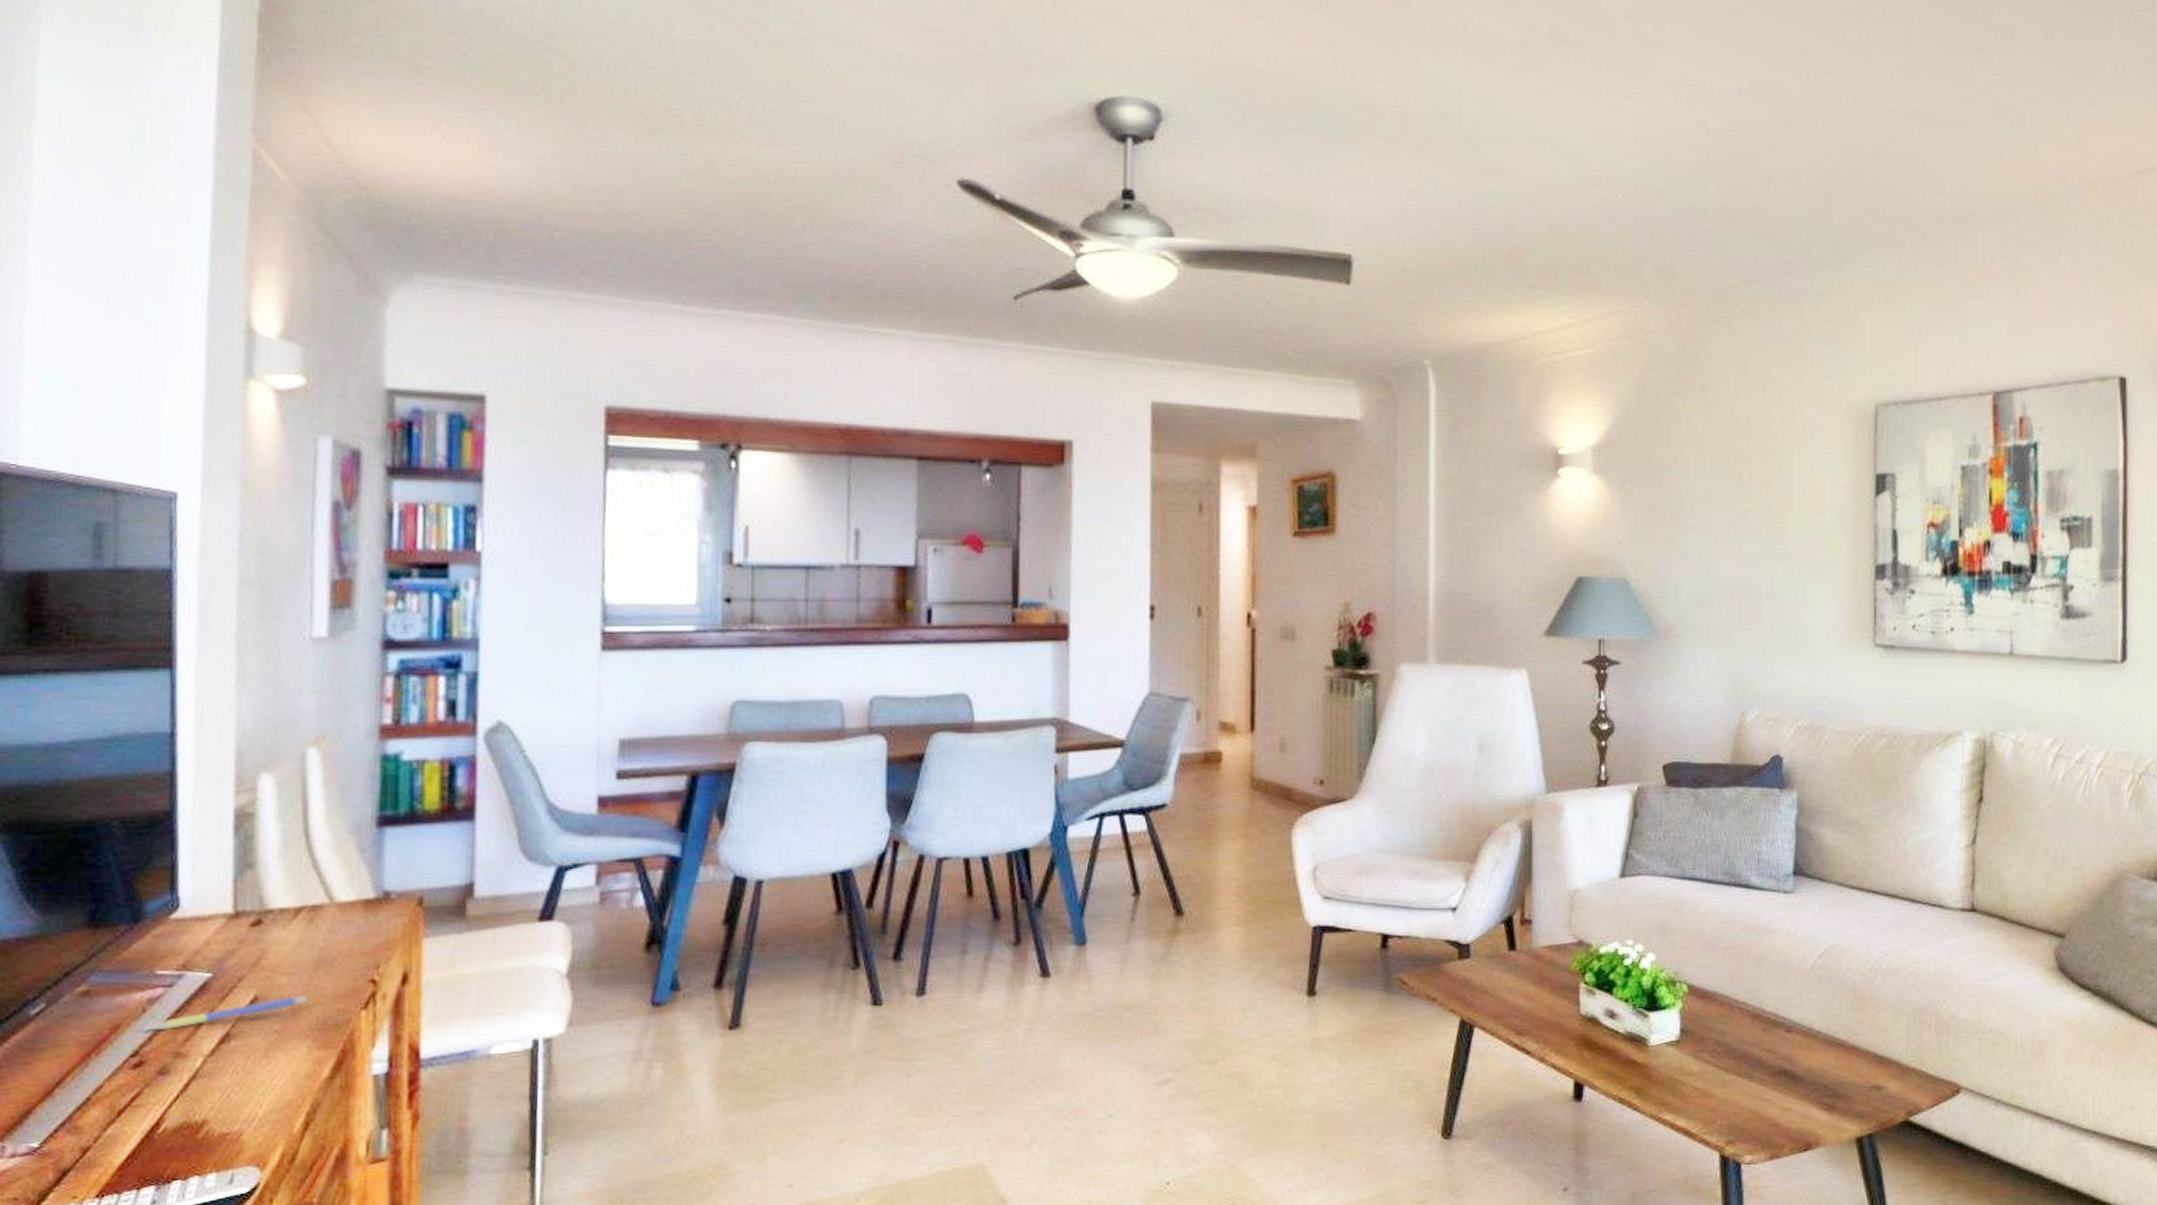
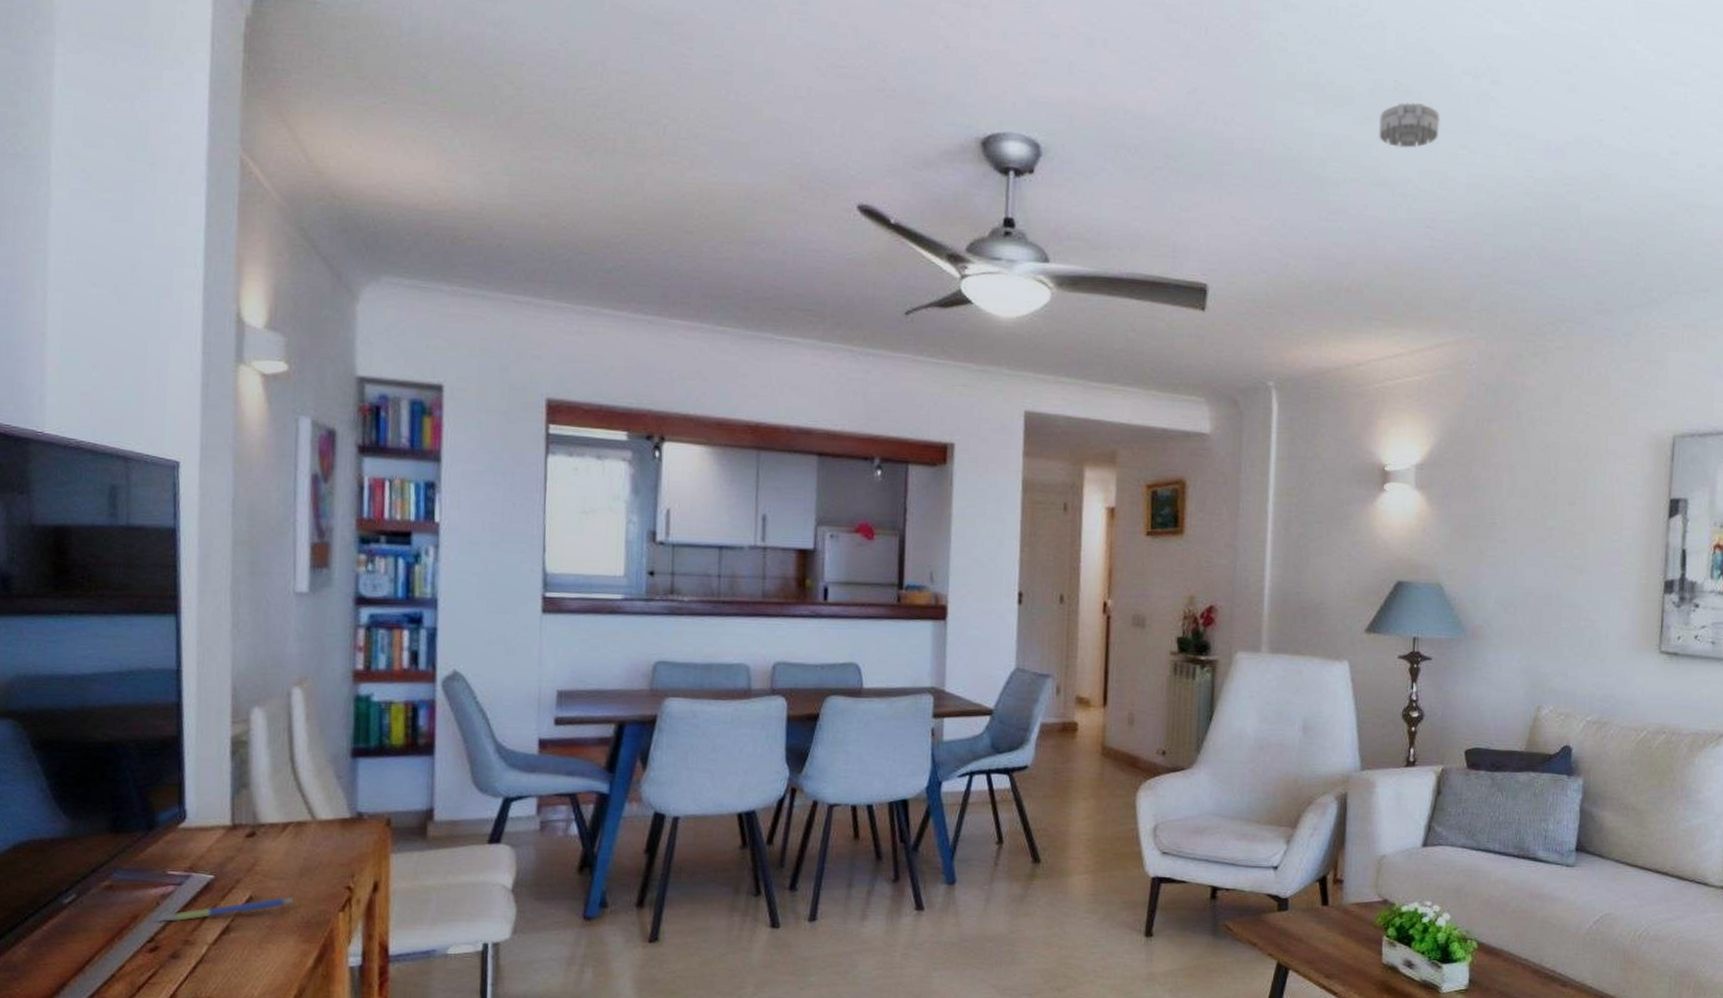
smoke detector: none [1535,52,1601,101] -> present [1379,102,1440,148]

